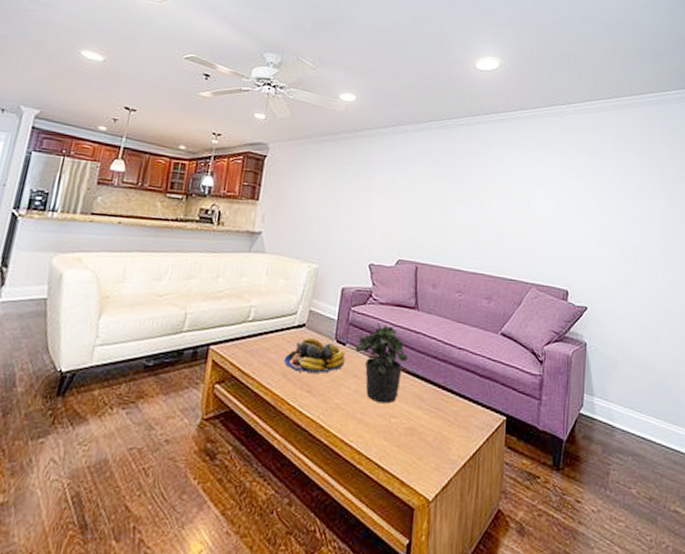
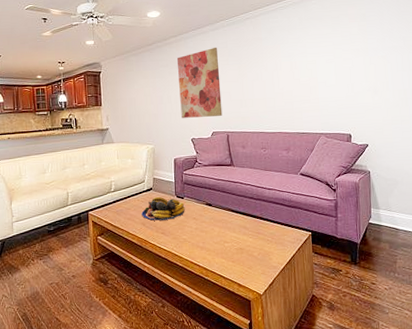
potted plant: present [355,324,408,404] -> none [191,180,231,235]
wall art: none [360,151,419,240] -> present [176,47,223,118]

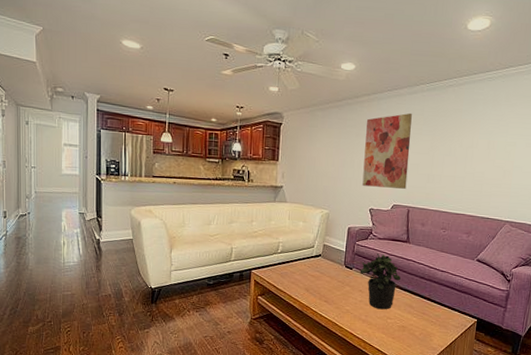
fruit bowl: present [141,196,185,221] -> none [306,264,353,289]
potted plant: none [191,180,231,235] -> present [360,254,401,310]

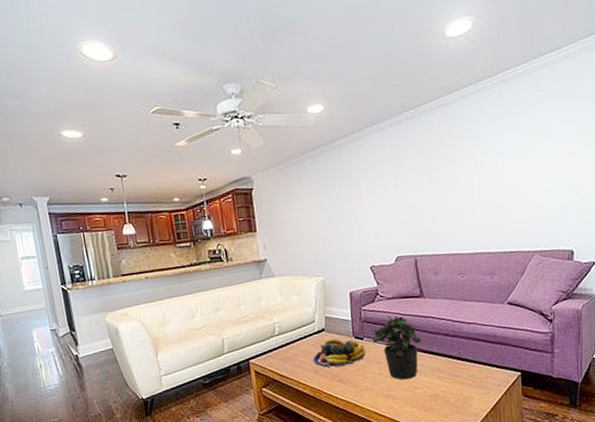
fruit bowl: none [306,264,353,289] -> present [313,338,366,367]
wall art: present [362,113,412,189] -> none [347,147,409,242]

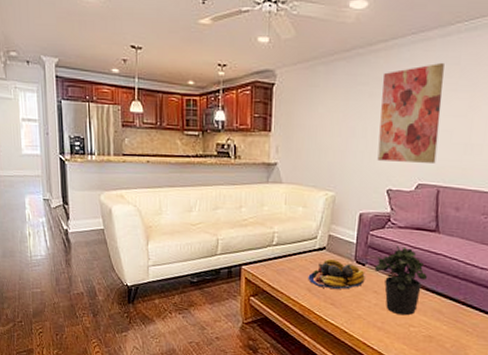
wall art: none [347,147,409,242] -> present [377,62,444,163]

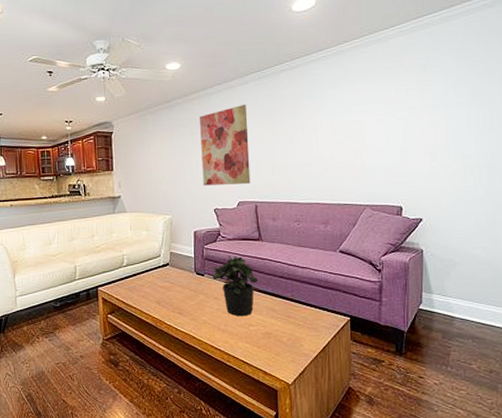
fruit bowl: present [308,258,365,290] -> none [156,272,205,300]

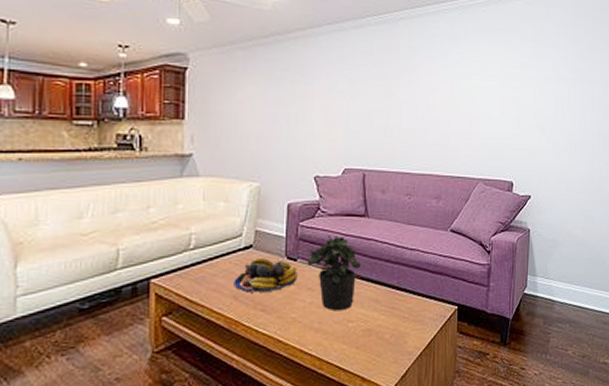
fruit bowl: none [156,272,205,300] -> present [234,257,298,293]
wall art: present [199,104,251,186] -> none [302,51,360,147]

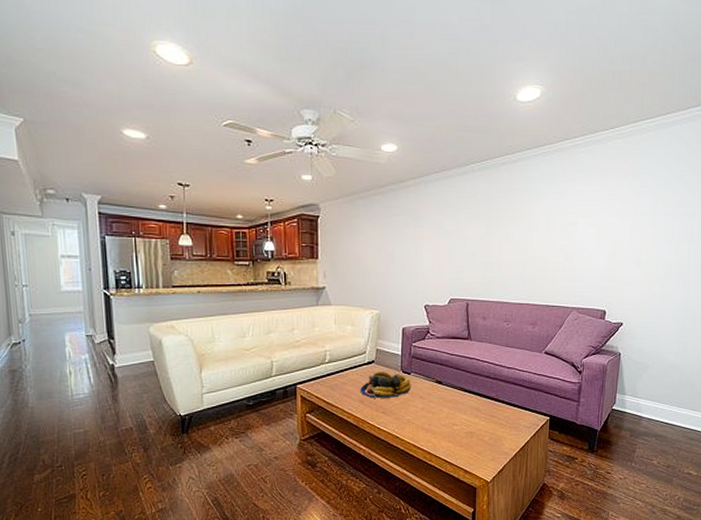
potted plant: present [307,235,361,311] -> none [419,354,464,416]

